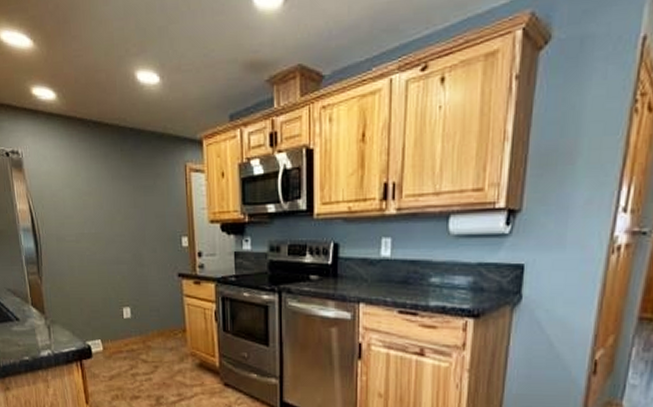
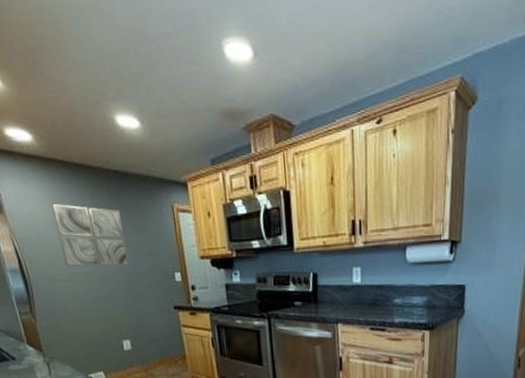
wall art: none [68,162,136,229] -> present [52,203,129,267]

